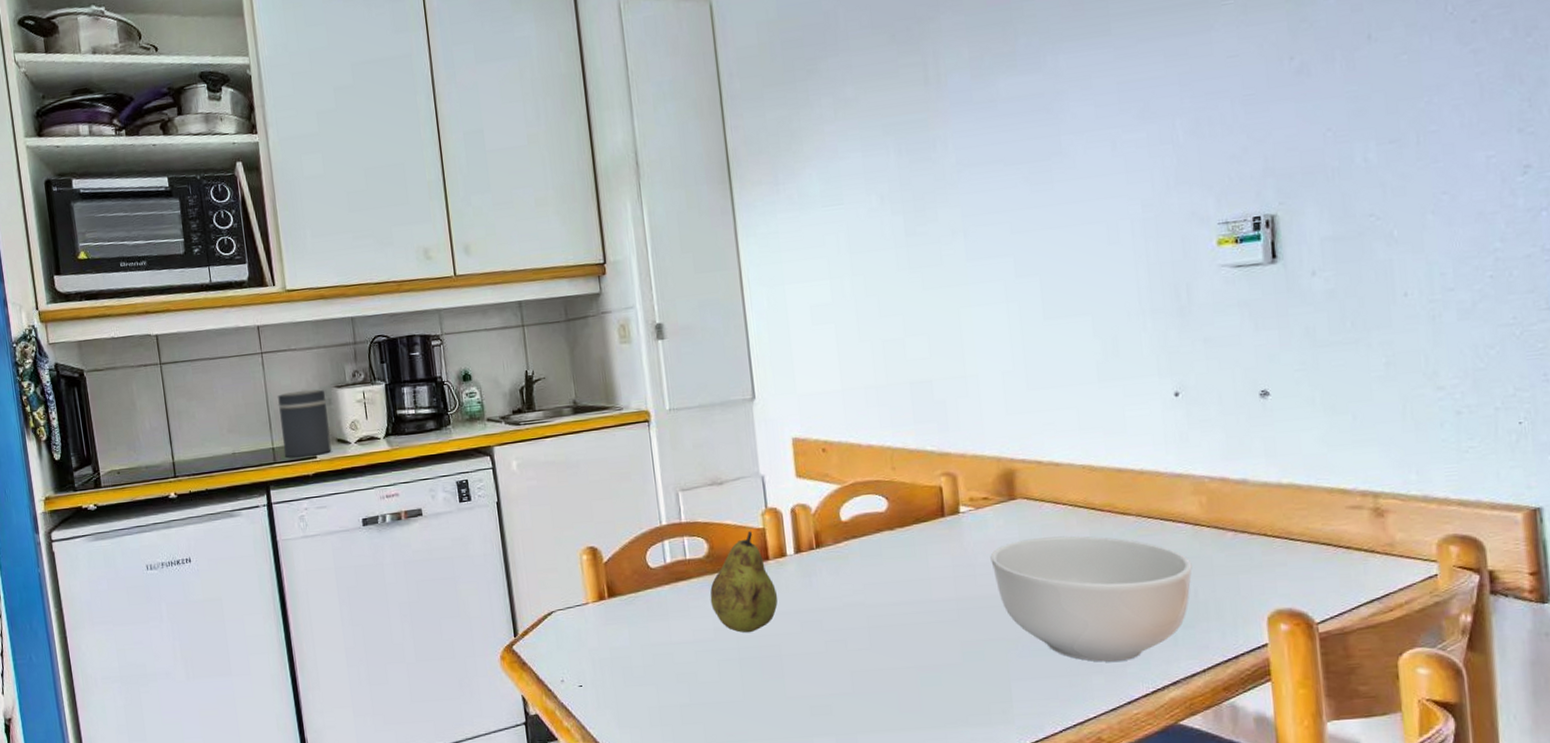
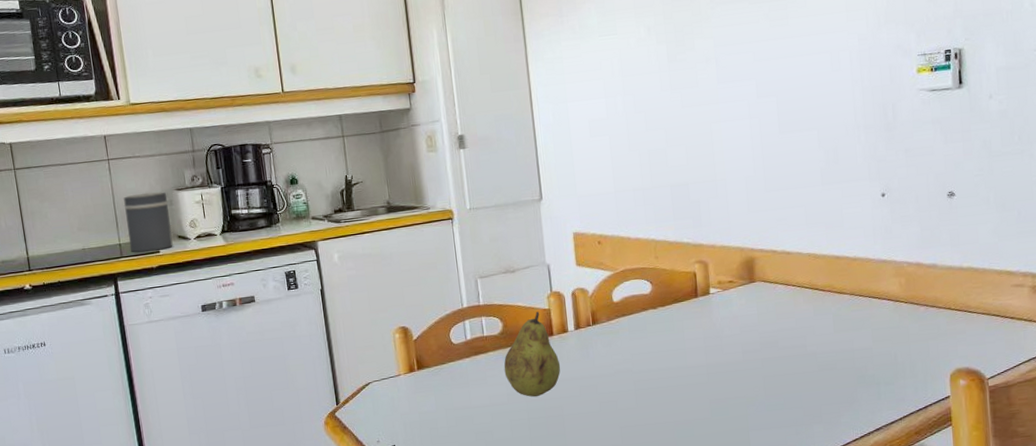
bowl: present [990,536,1192,662] -> none [734,311,893,414]

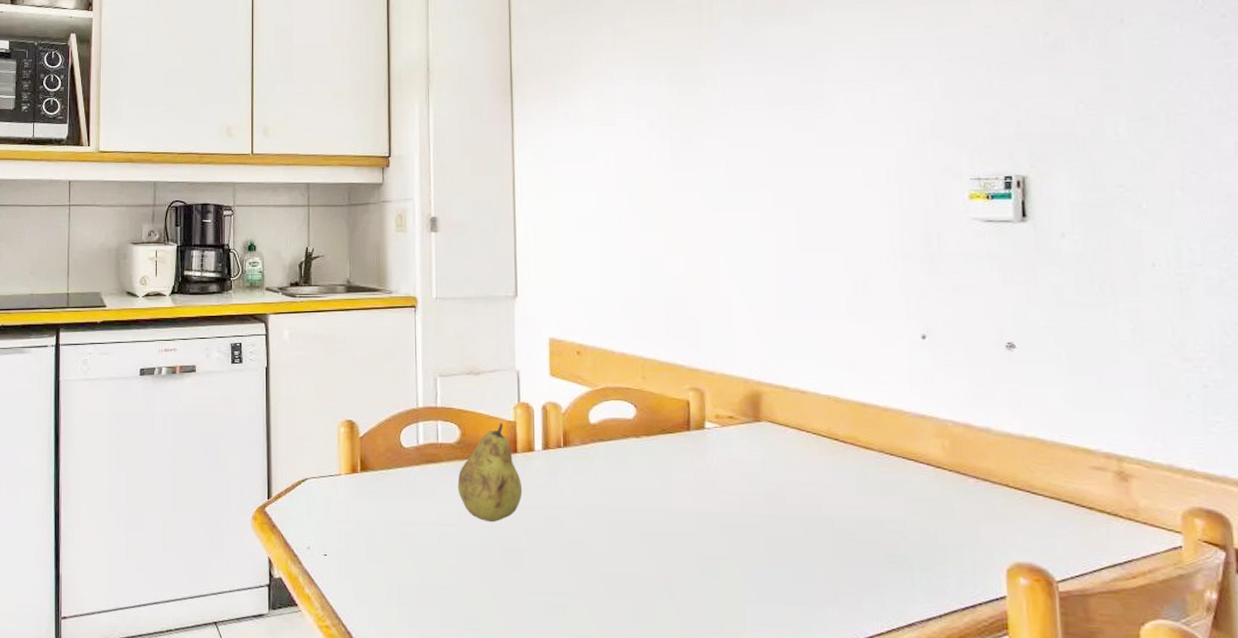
cylinder: present [123,192,173,253] -> none [77,243,122,306]

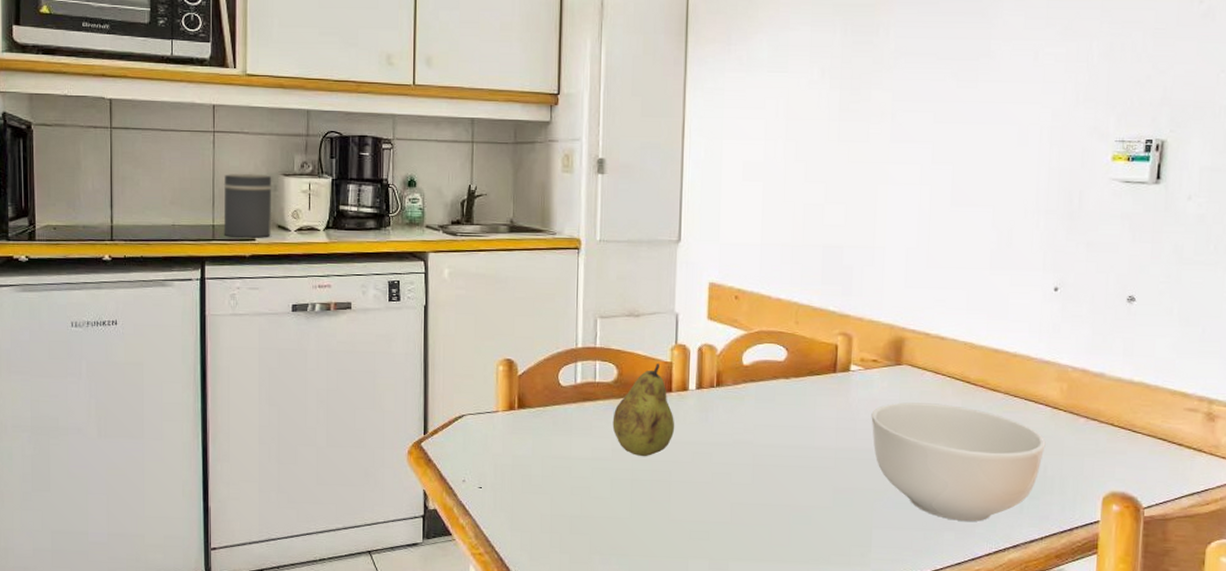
cylinder: none [77,243,122,306] -> present [223,173,272,239]
bowl: none [732,462,932,596] -> present [871,402,1046,521]

